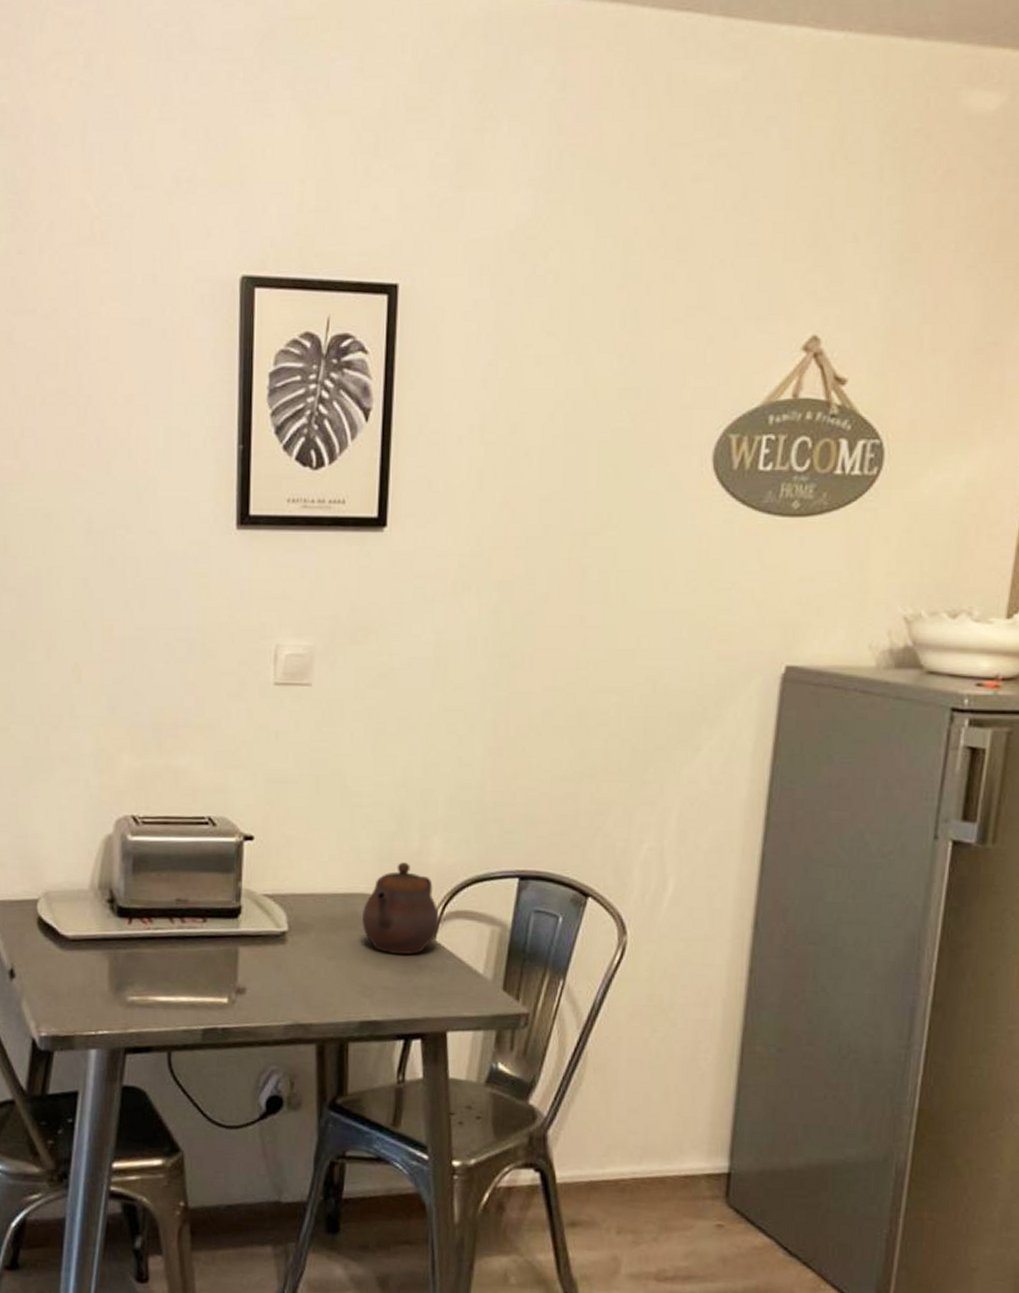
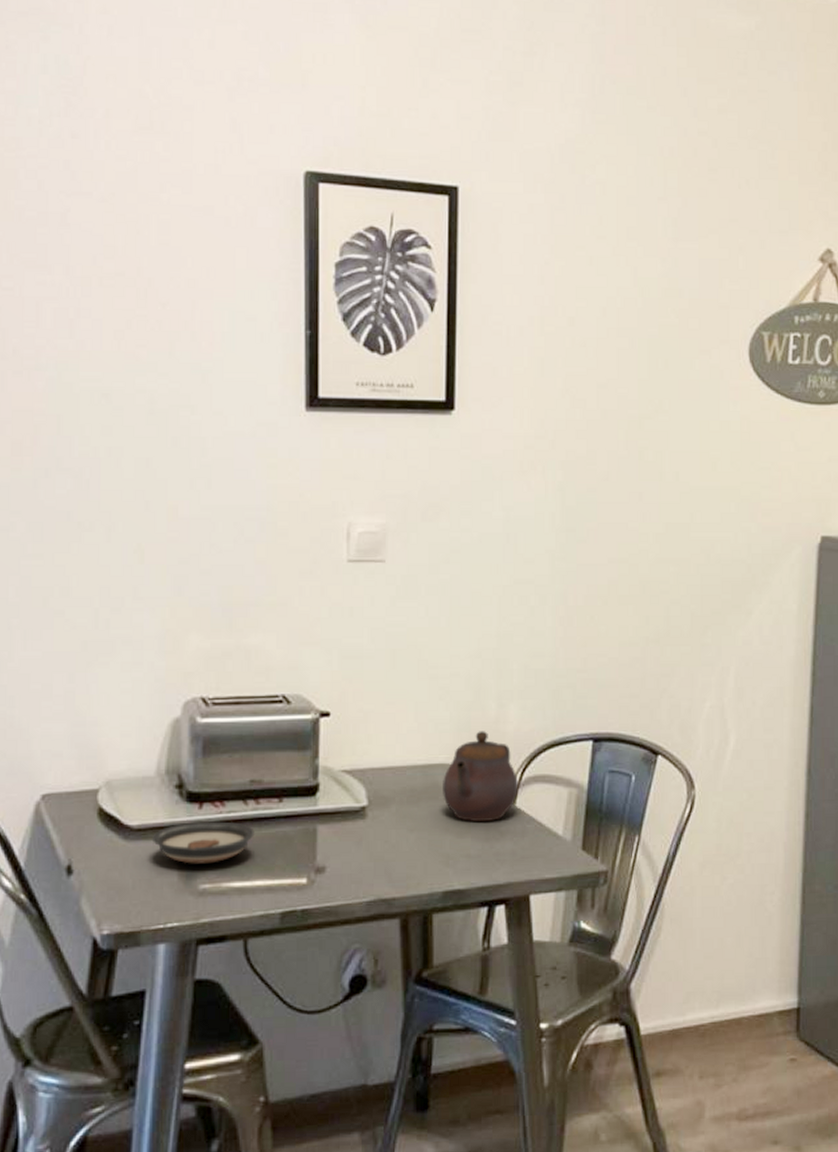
saucer: none [86,935,180,977] -> present [153,820,254,864]

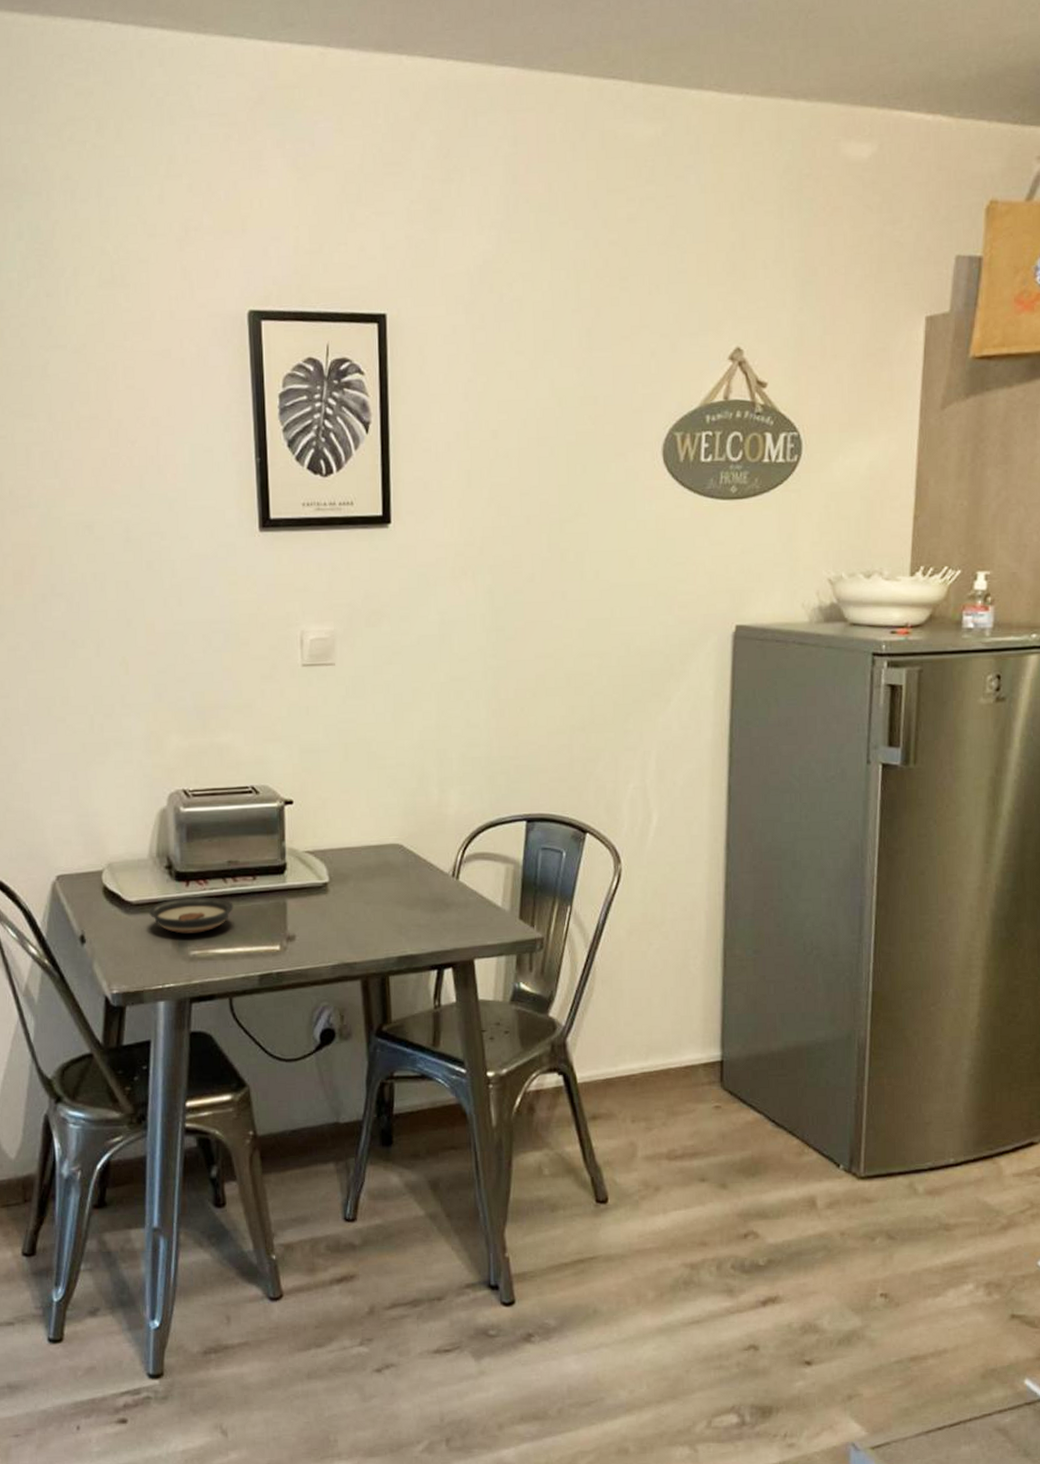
teapot: present [443,731,519,822] -> none [393,814,461,896]

